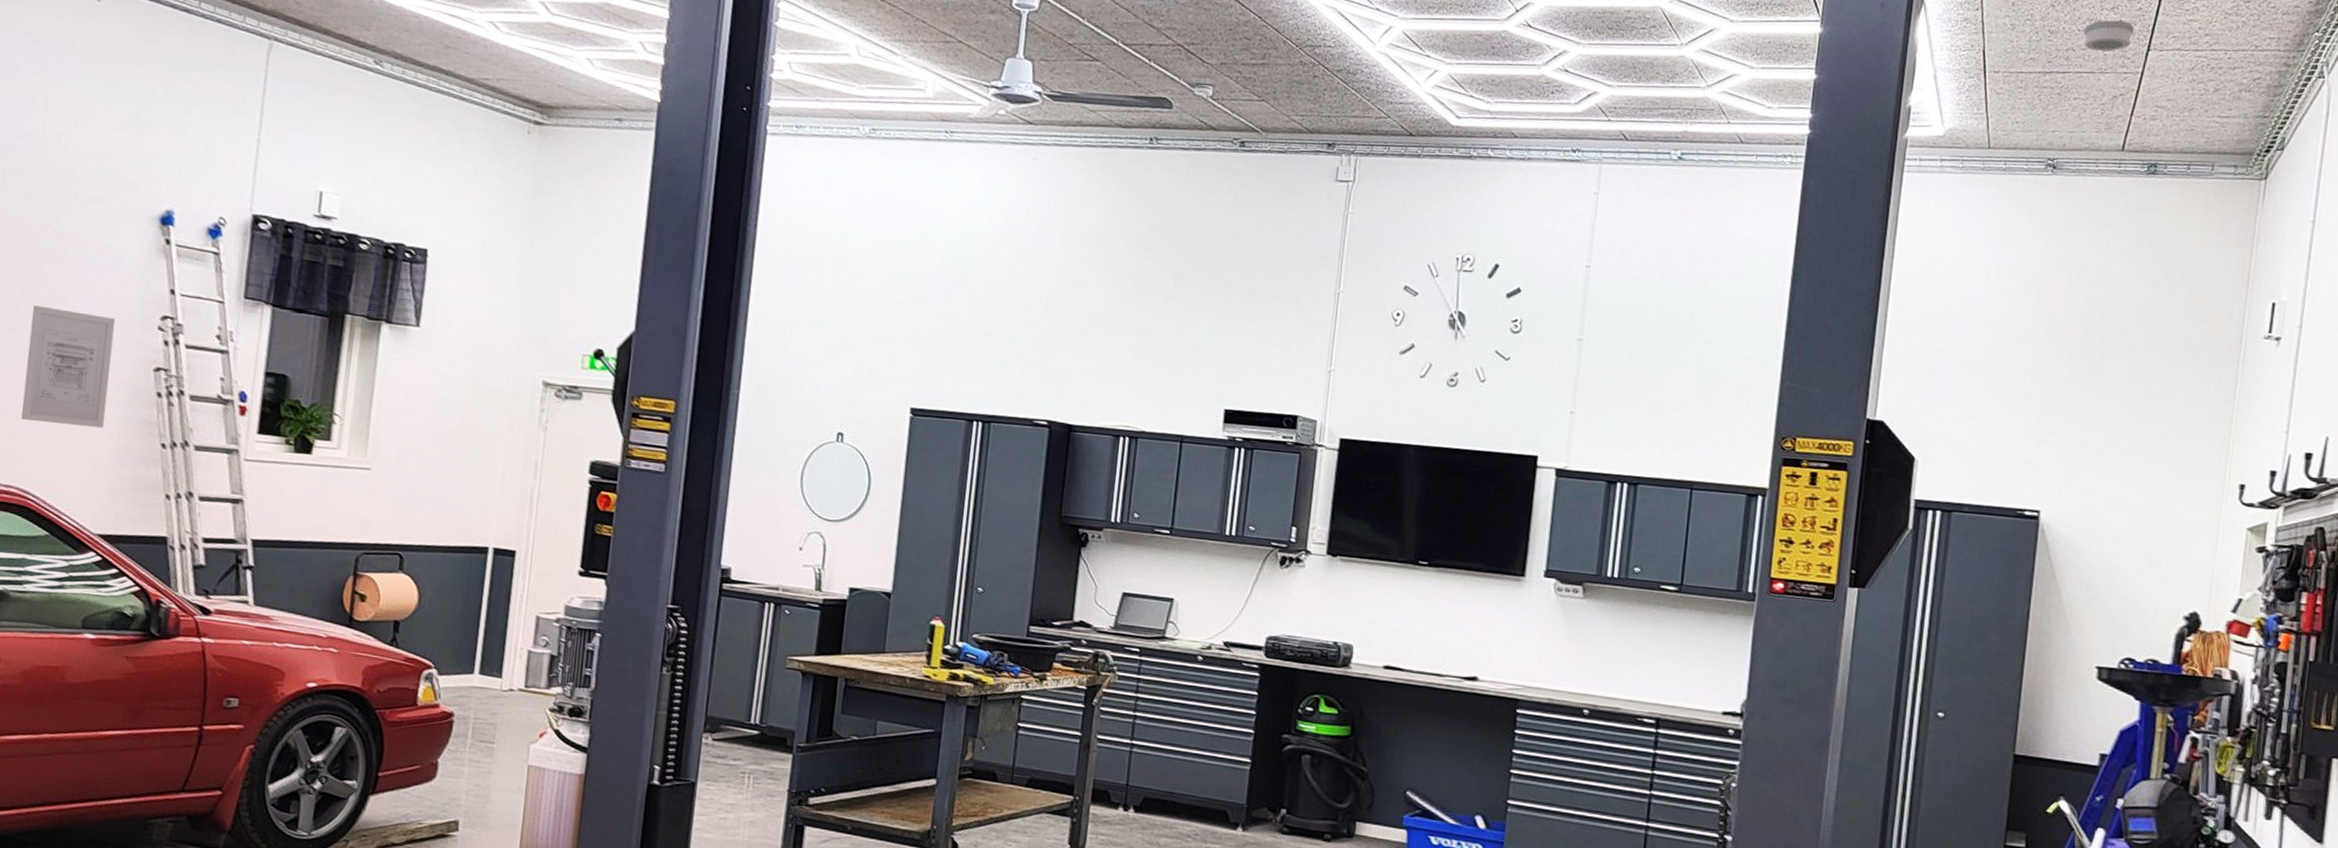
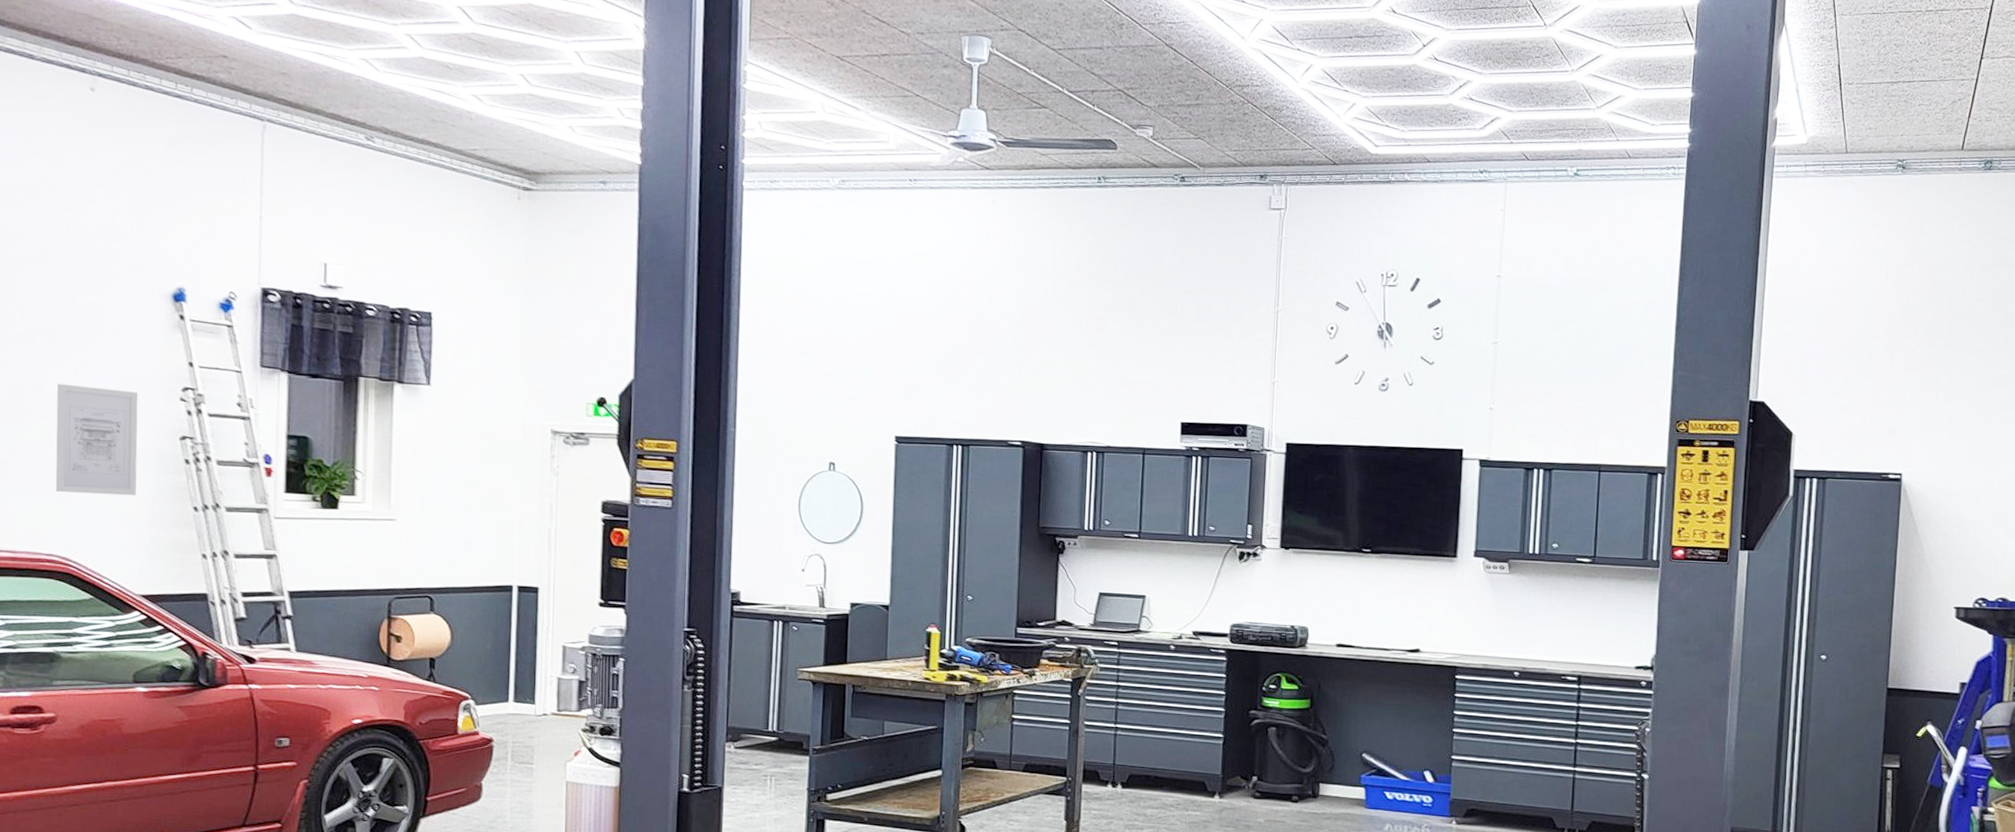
smoke detector: present [2083,18,2134,52] -> none [1925,31,1969,61]

